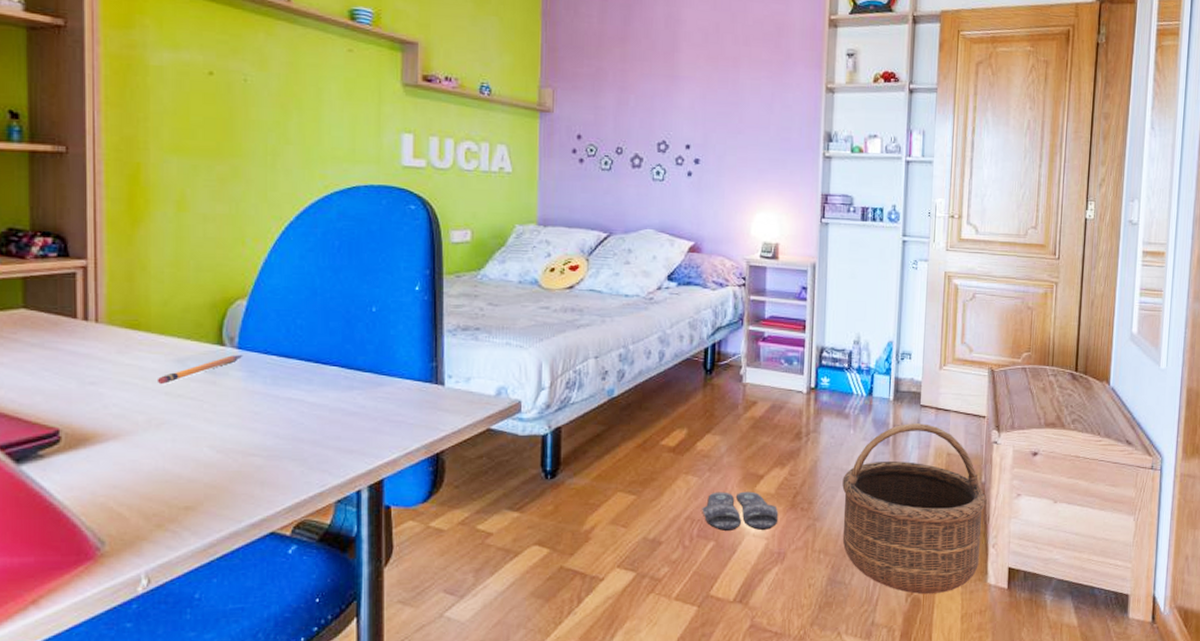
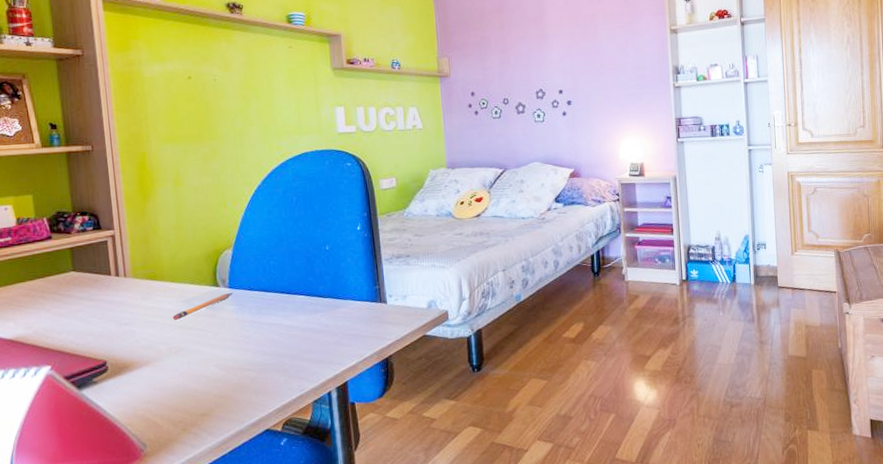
slippers: present [702,491,779,531] -> none [602,370,667,404]
basket: present [842,424,986,594] -> none [717,302,844,447]

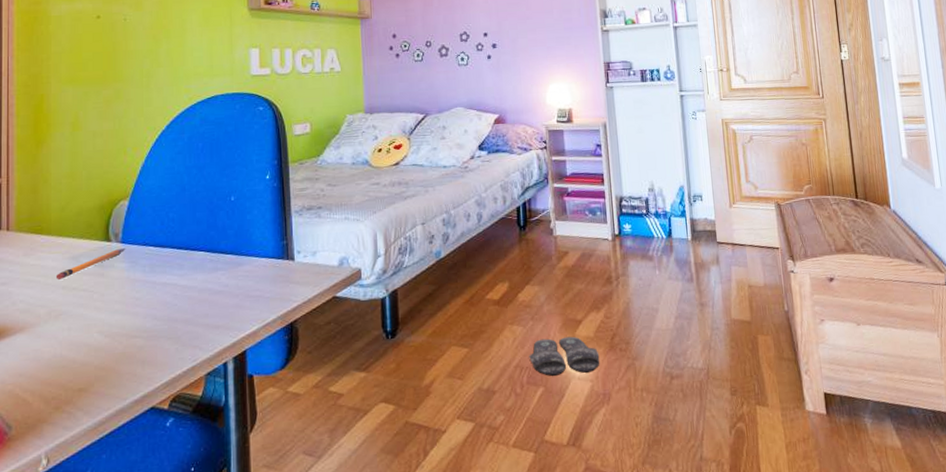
slippers: none [602,370,667,404] -> present [529,336,600,376]

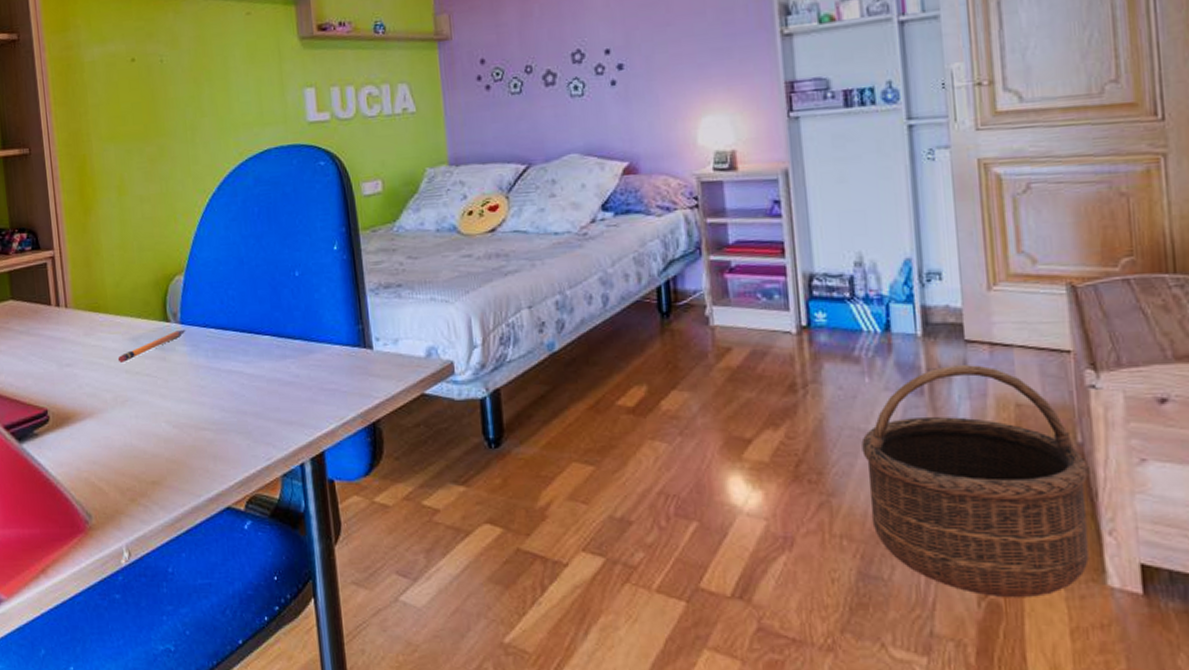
slippers: present [529,336,600,376] -> none [677,459,779,508]
basket: none [654,259,795,426] -> present [861,365,1089,598]

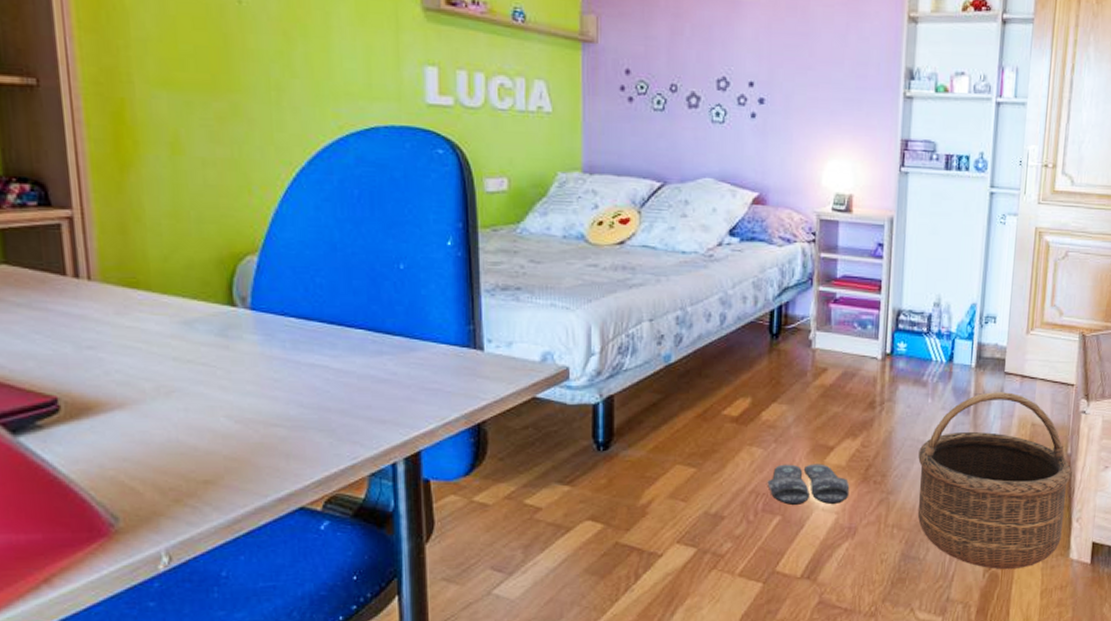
pencil: present [117,330,186,362] -> none [162,317,258,348]
slippers: none [677,459,779,508] -> present [767,464,850,505]

